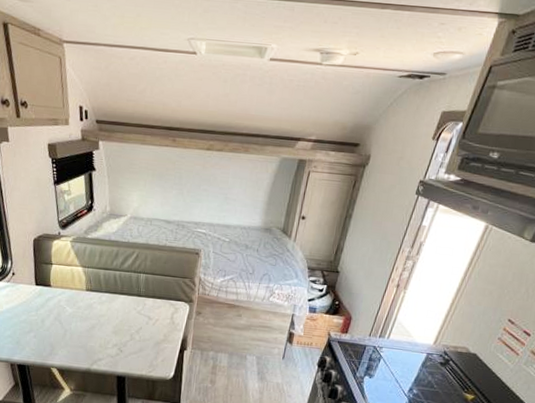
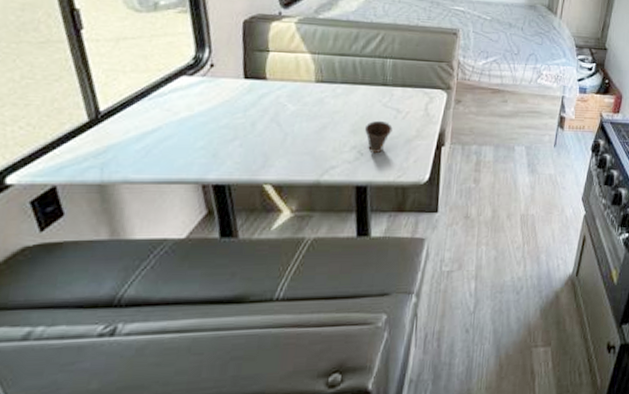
cup: none [123,325,145,352] -> present [364,120,393,154]

